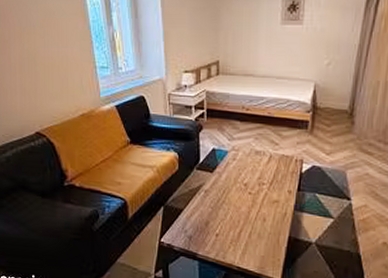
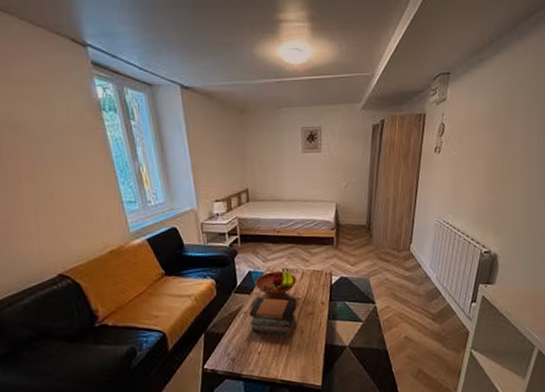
book stack: none [210,177,260,222] -> present [249,297,297,337]
fruit bowl: none [218,148,263,184] -> present [254,267,296,301]

